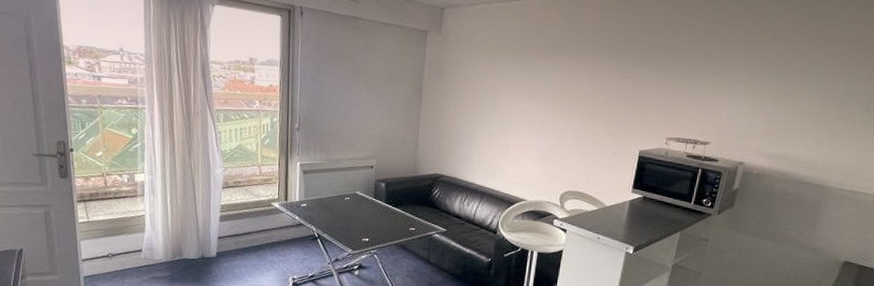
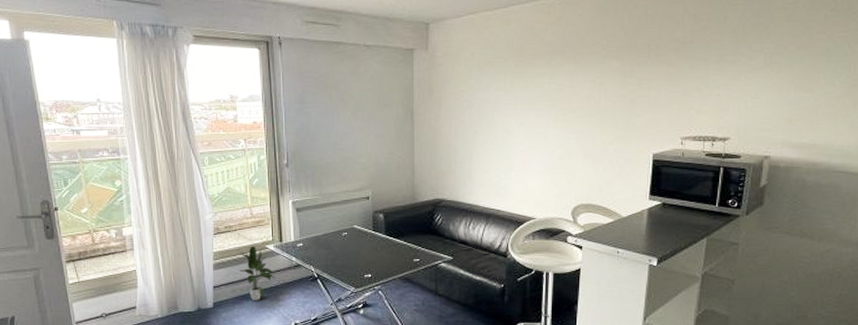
potted plant: none [244,203,279,254] -> present [239,247,277,301]

